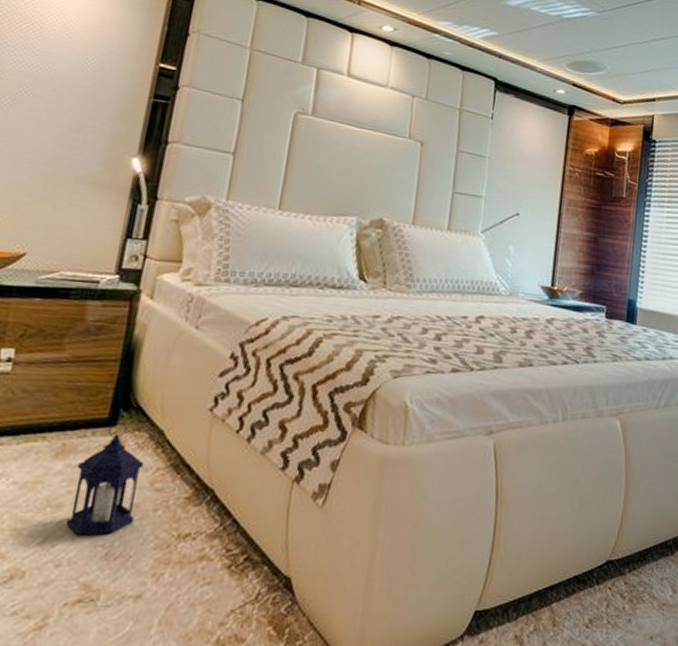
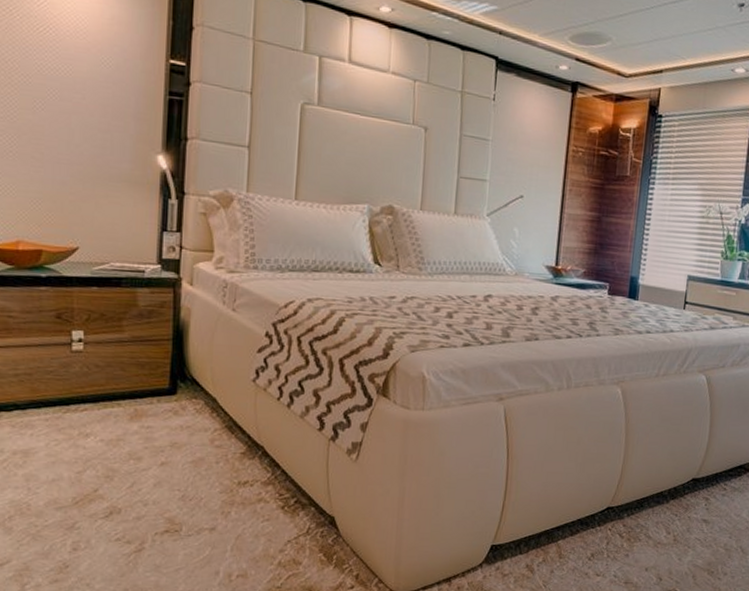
lantern: present [67,422,144,535] -> none [148,392,203,482]

